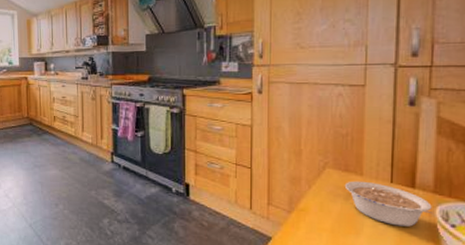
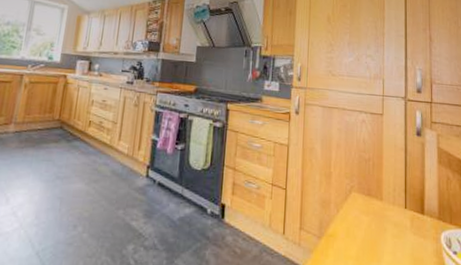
legume: present [344,181,433,227] -> none [367,205,439,254]

